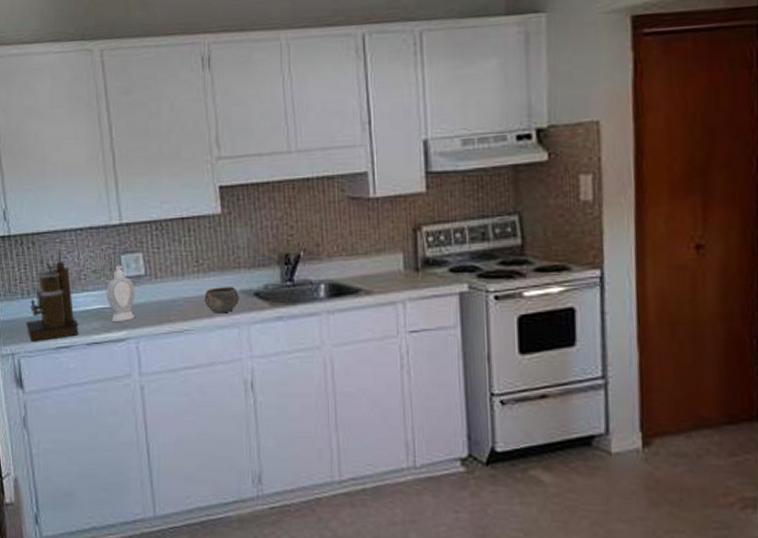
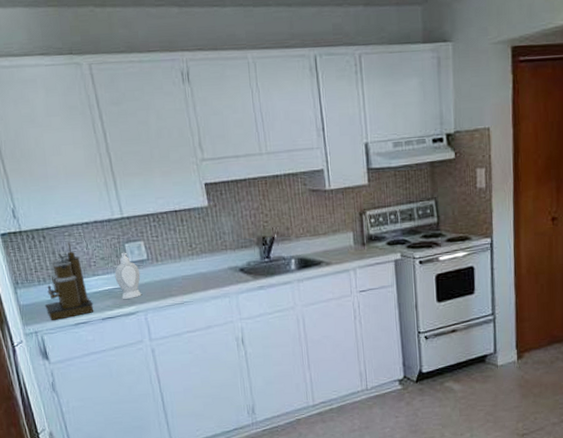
bowl: present [204,287,239,313] -> none [199,265,228,287]

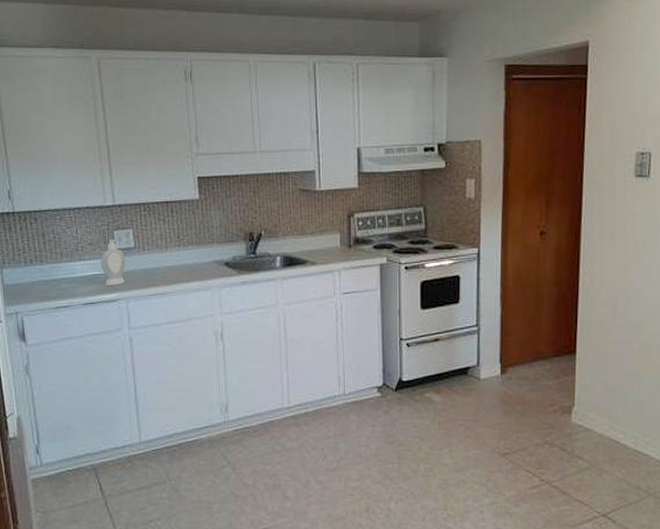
coffee maker: present [44,242,94,320] -> none [28,225,76,302]

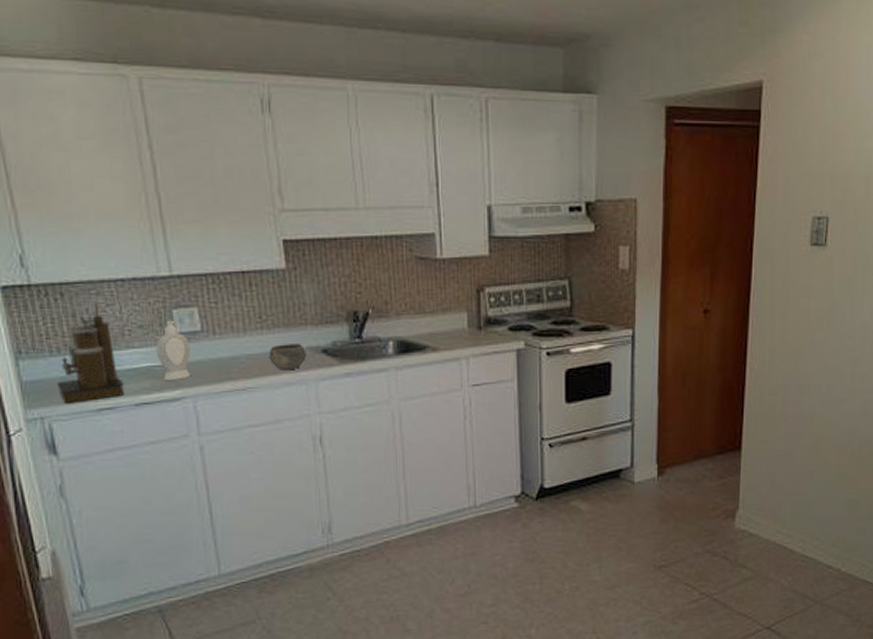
coffee maker: none [28,225,76,302] -> present [56,302,125,403]
bowl: none [184,258,213,279] -> present [268,344,307,371]

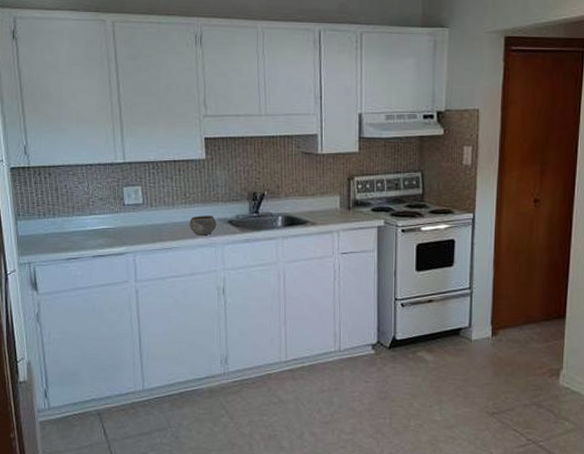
coffee maker: present [56,302,125,403] -> none [41,180,87,253]
soap bottle: present [156,320,191,382] -> none [110,195,134,240]

